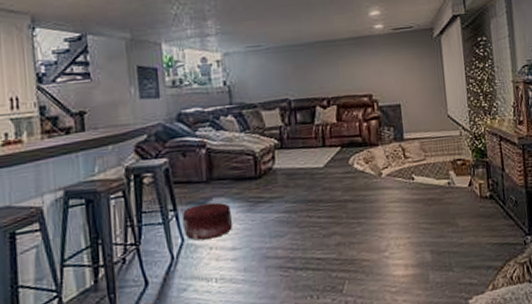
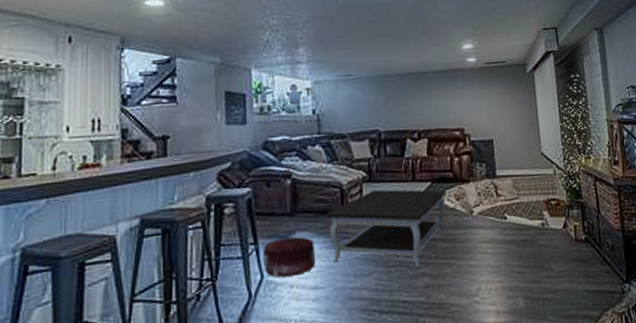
coffee table: none [241,154,355,227] -> present [327,189,446,268]

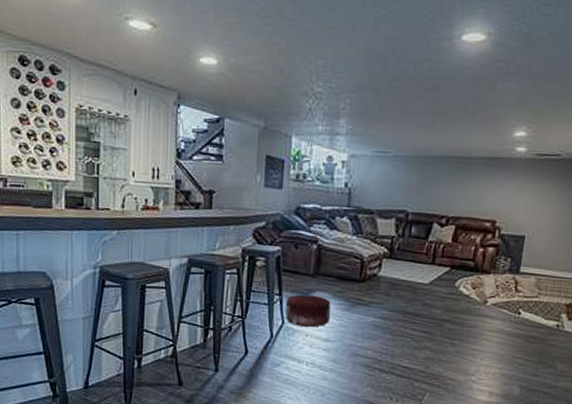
coffee table: present [327,189,446,268] -> none [345,266,463,341]

